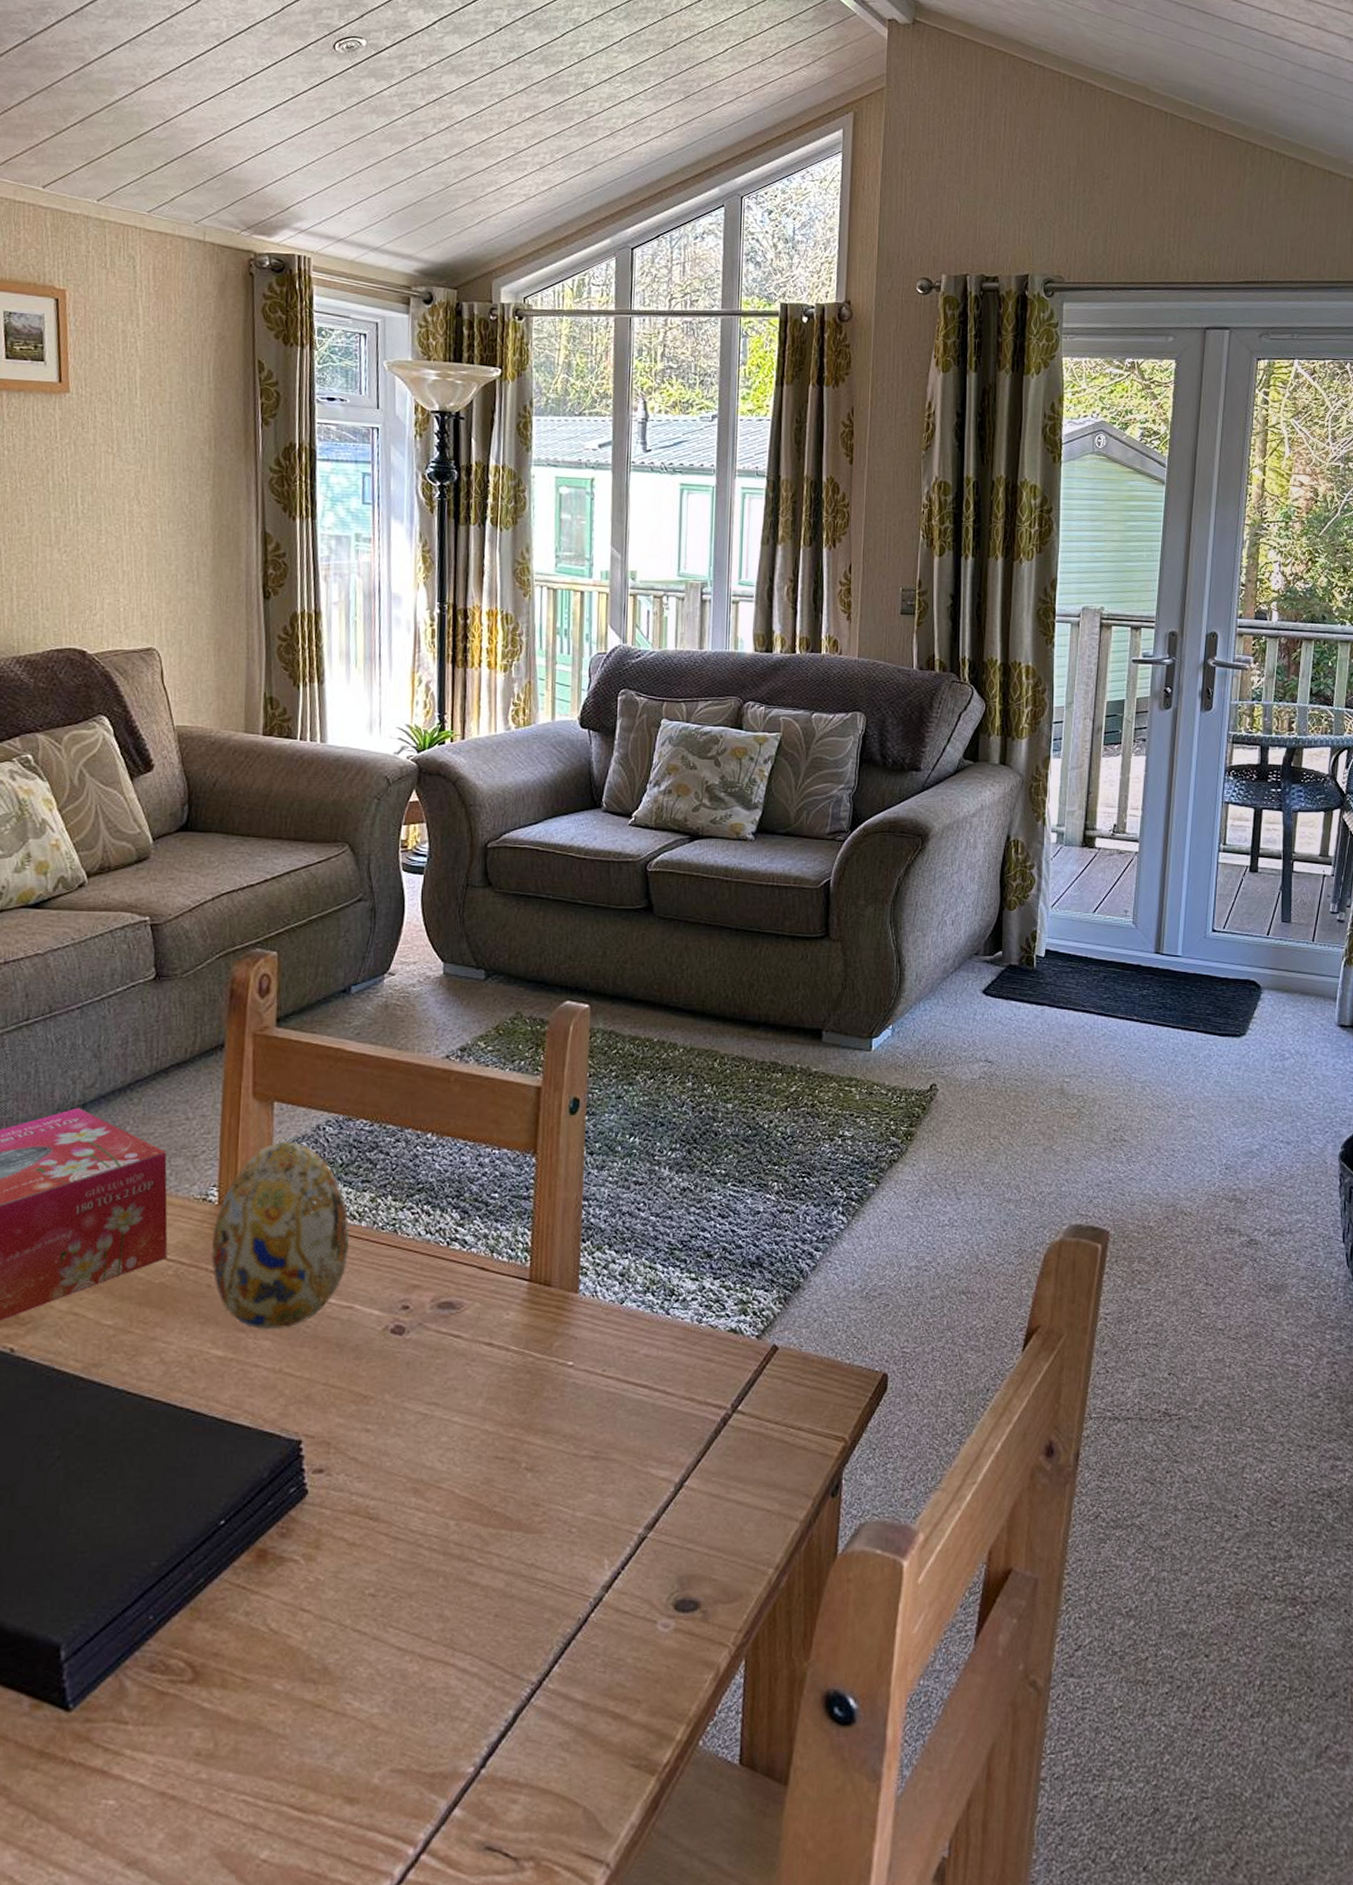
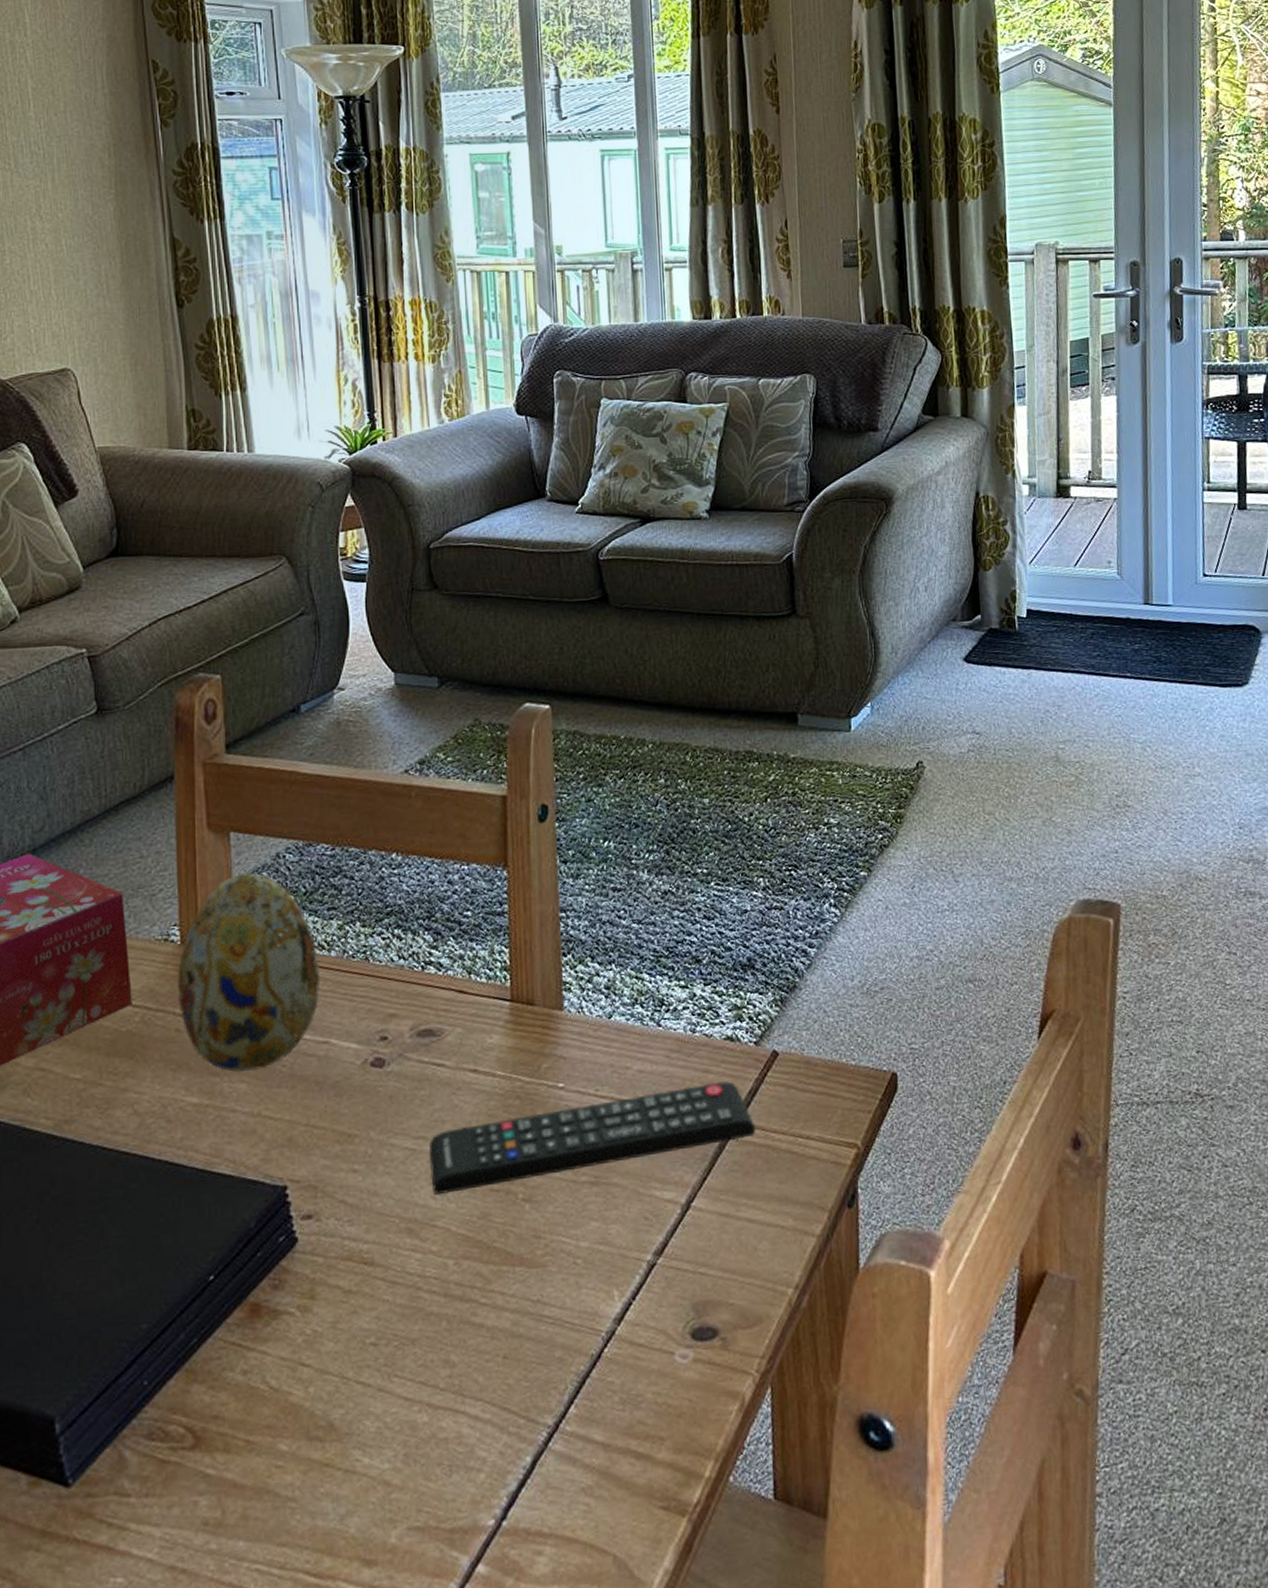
remote control: none [439,1371,751,1459] -> present [429,1081,756,1196]

